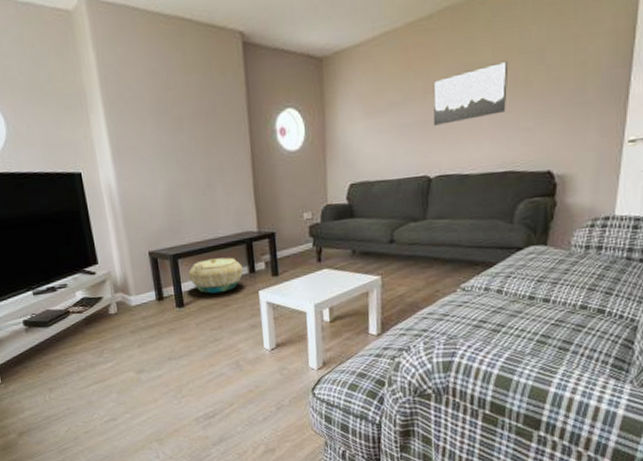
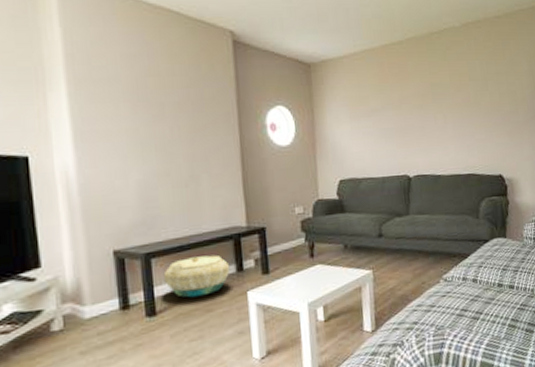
wall art: present [433,60,509,126] -> none [407,84,464,132]

